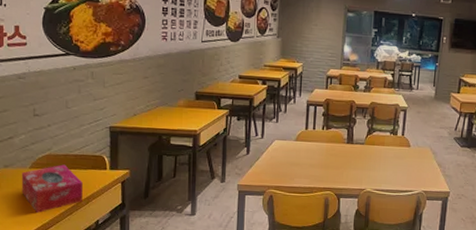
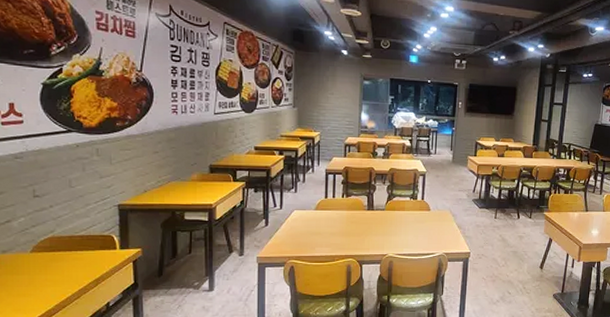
tissue box: present [21,164,83,214] -> none [21,246,91,300]

